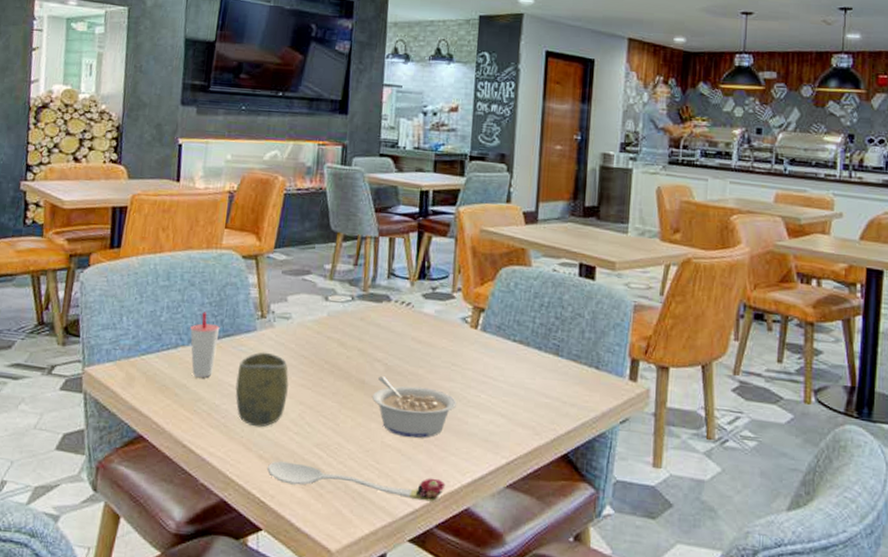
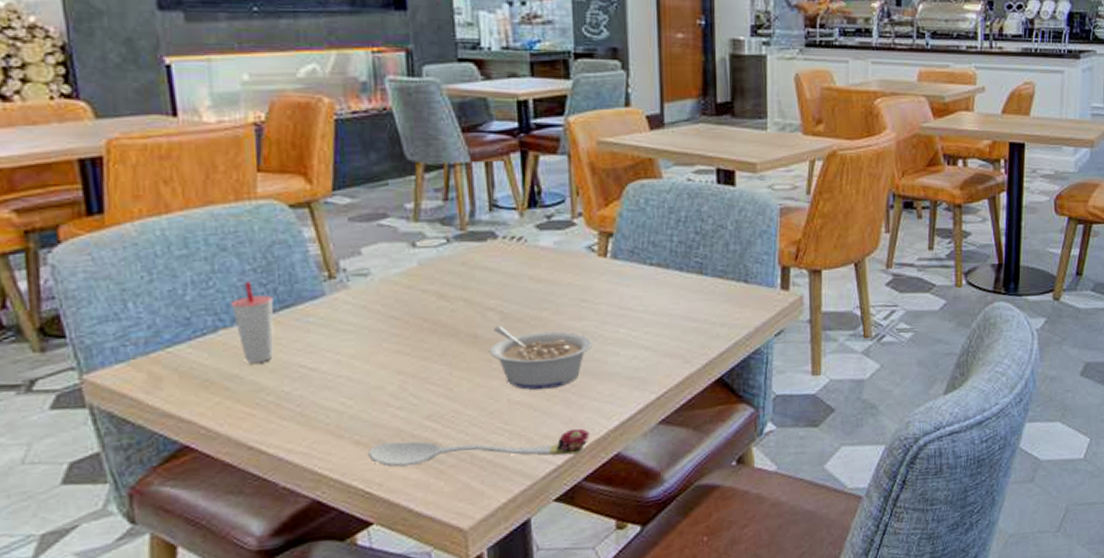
cup: present [235,352,289,427] -> none [308,319,380,410]

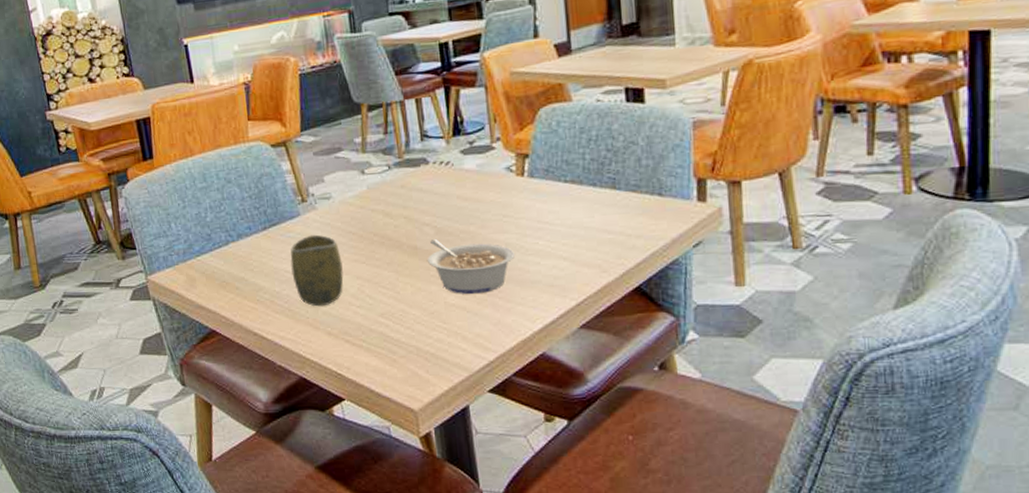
cup: present [231,281,275,364] -> none [236,205,267,269]
cup: none [308,319,380,410] -> present [290,234,344,307]
spoon: present [367,428,590,467] -> none [337,329,517,355]

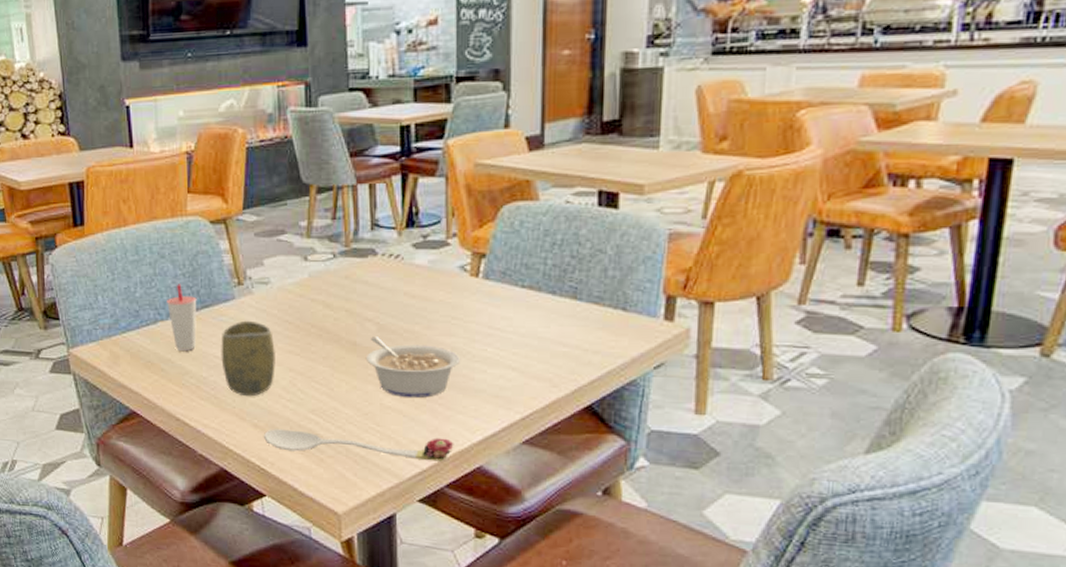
cup: none [236,205,267,269] -> present [167,284,197,352]
spoon: none [337,329,517,355] -> present [263,429,454,462]

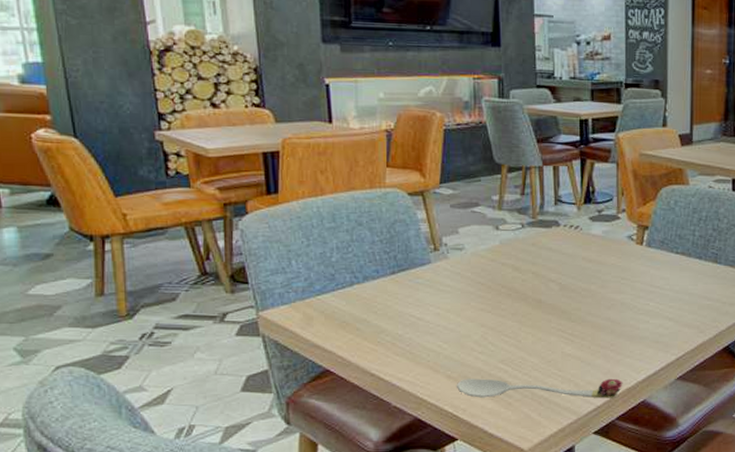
cup: present [167,284,197,352] -> none [364,249,394,312]
cup: present [221,320,275,397] -> none [417,282,468,351]
legume: present [365,336,460,399] -> none [549,295,628,347]

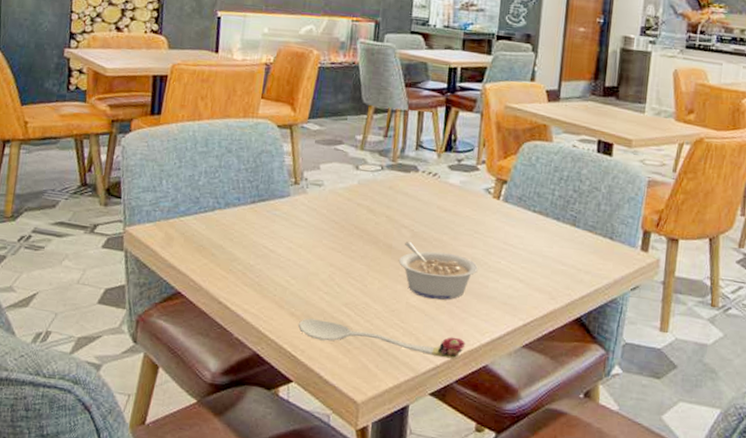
legume: none [549,295,628,347] -> present [398,242,478,300]

